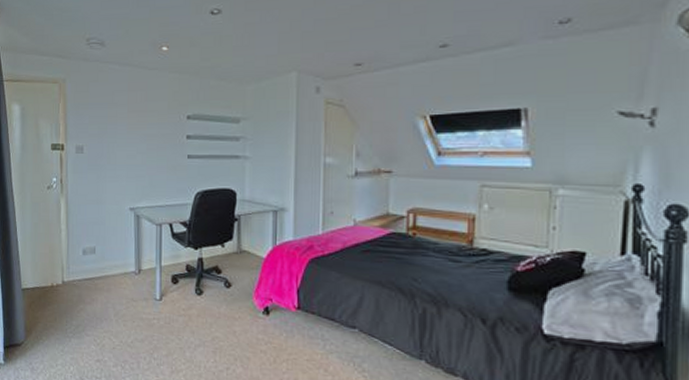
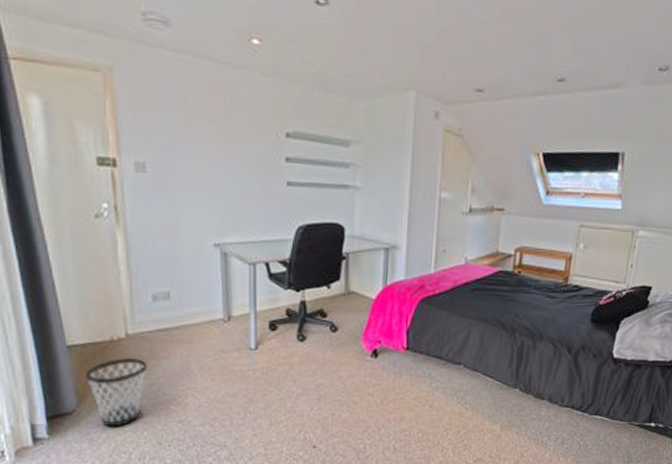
wastebasket: none [33,301,77,361] -> present [86,358,148,427]

